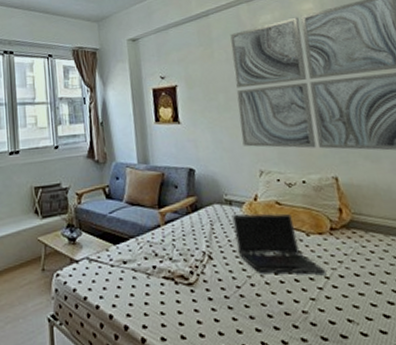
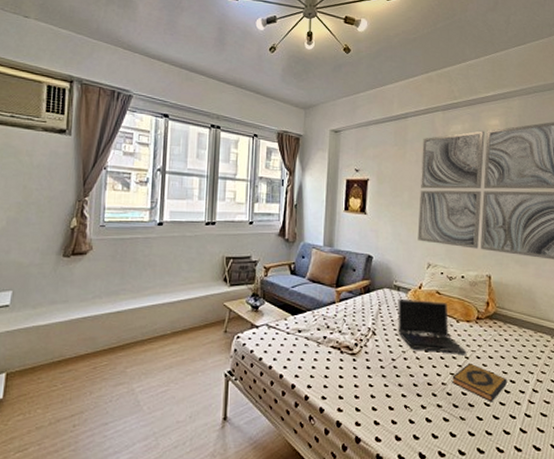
hardback book: none [313,283,384,331] -> present [452,362,507,402]

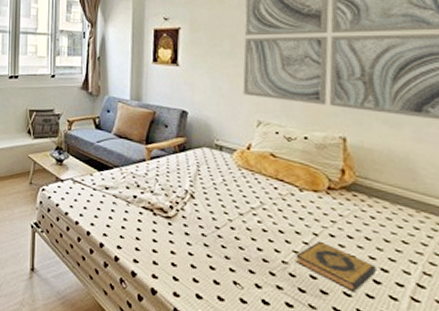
laptop computer: present [398,298,468,354] -> none [220,159,317,230]

